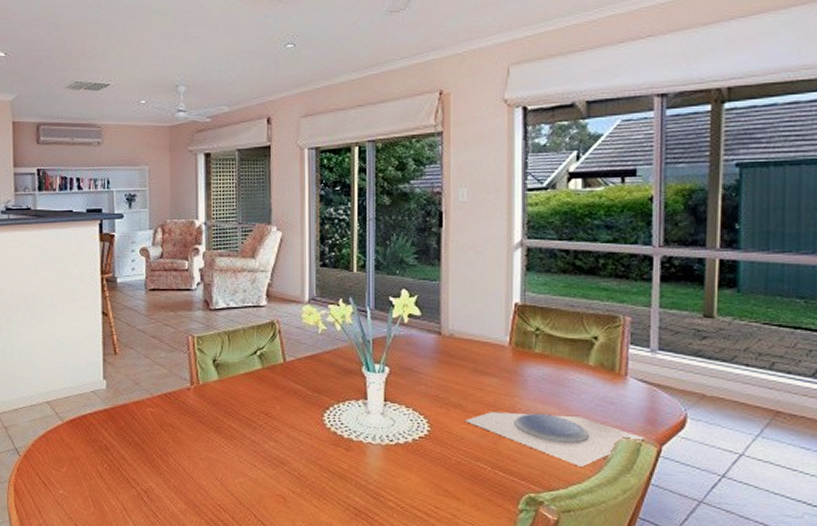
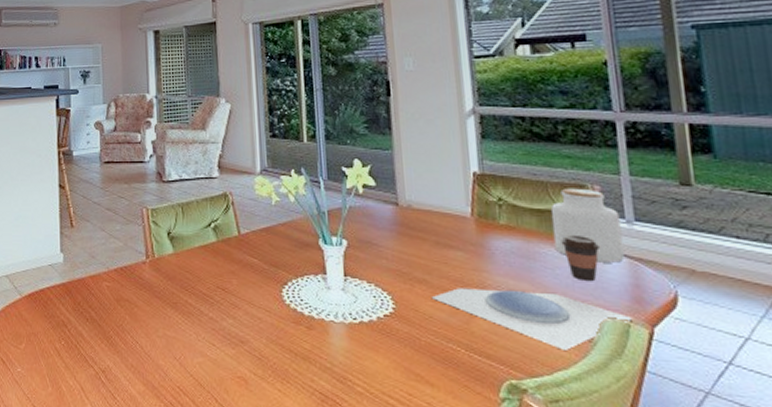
jar: none [582,319,645,388] -> present [550,188,625,263]
coffee cup: none [589,362,625,406] -> present [561,234,601,282]

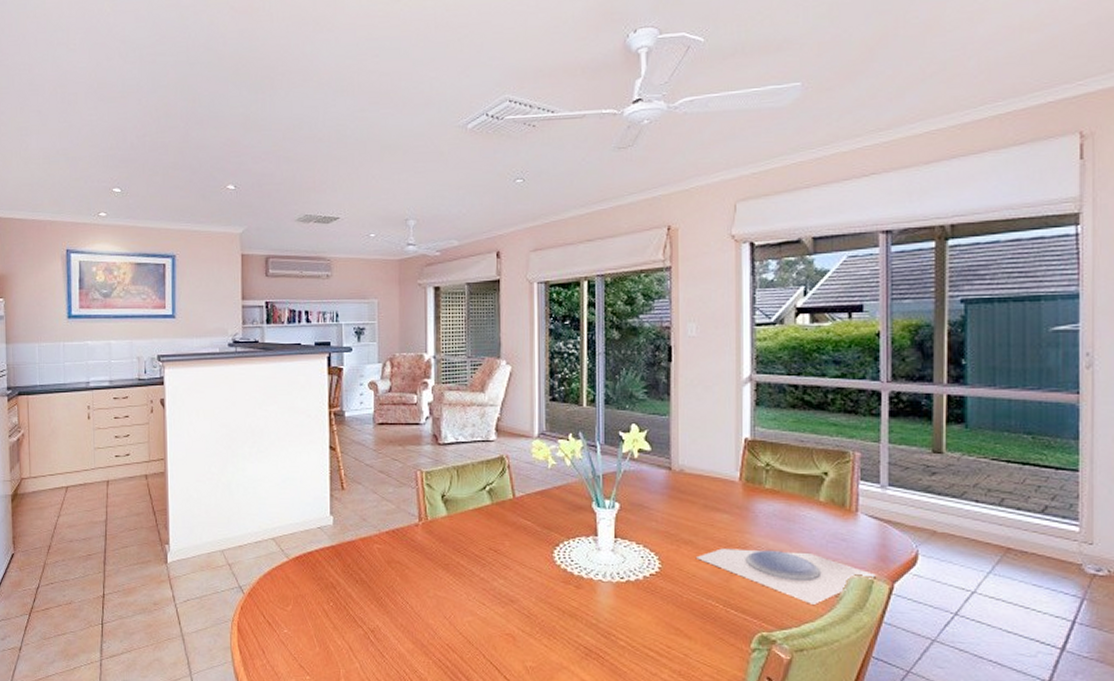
jar: present [550,188,625,263] -> none [813,454,875,525]
coffee cup: present [561,234,601,282] -> none [820,498,856,542]

